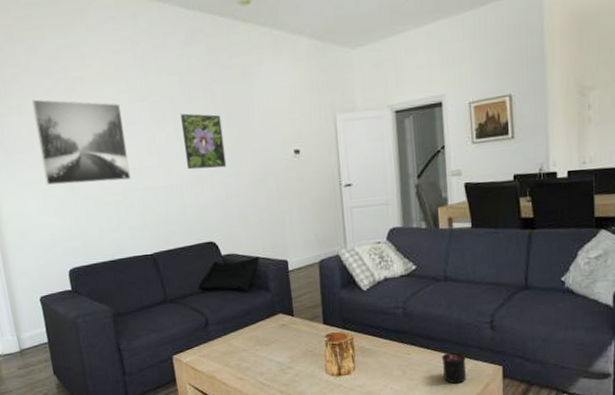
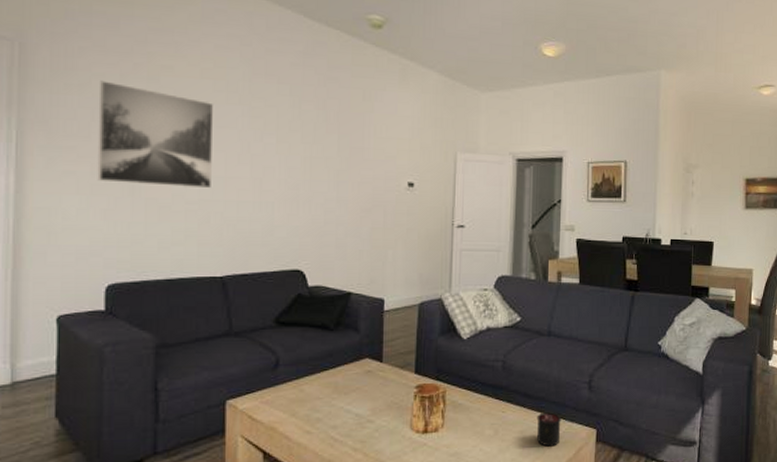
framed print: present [181,113,227,170] -> none [283,126,332,190]

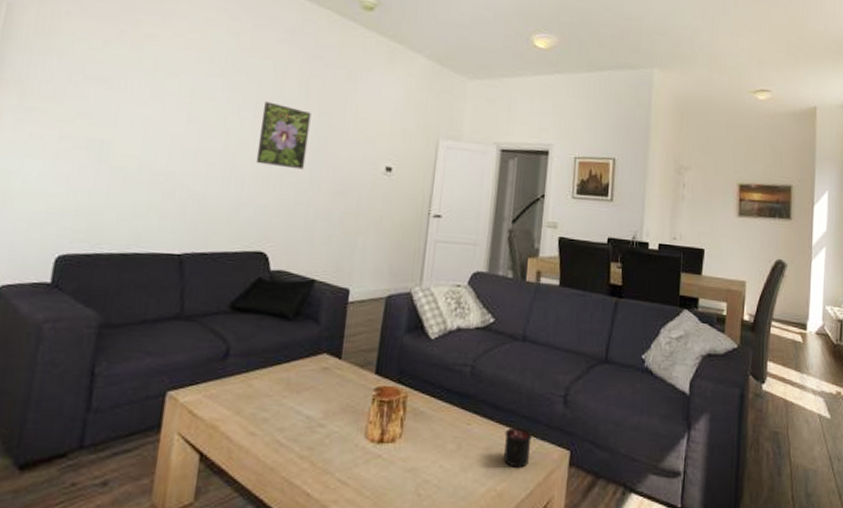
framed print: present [97,80,214,189] -> none [64,45,195,161]
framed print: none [283,126,332,190] -> present [255,101,312,170]

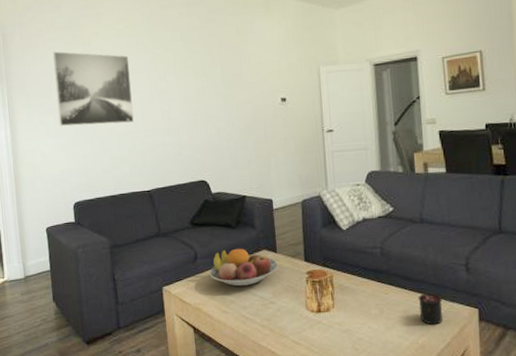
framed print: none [64,45,195,161] -> present [53,51,134,126]
fruit bowl: none [241,347,340,400] -> present [209,248,278,287]
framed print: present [255,101,312,170] -> none [181,65,220,115]

